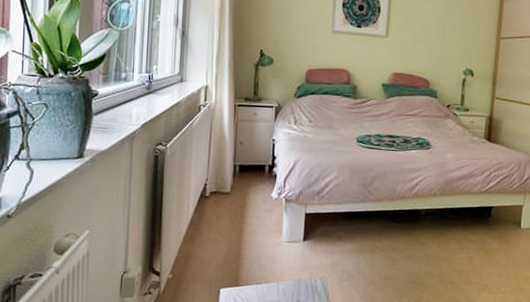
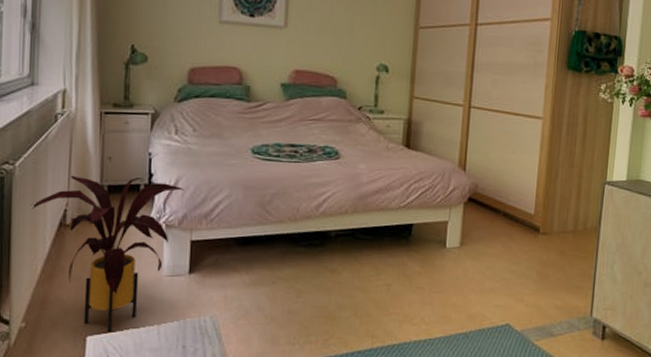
house plant: none [178,156,301,286] -> present [31,175,185,332]

